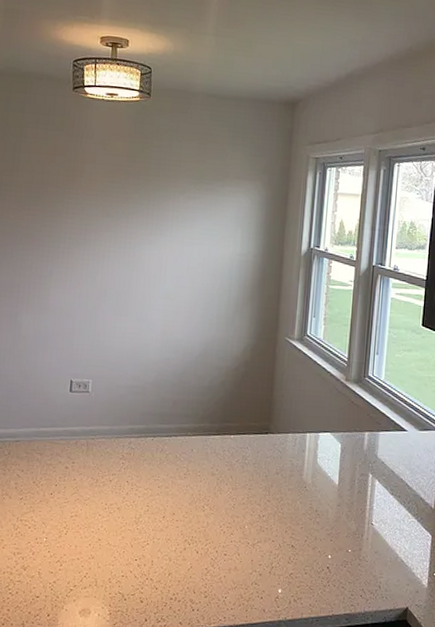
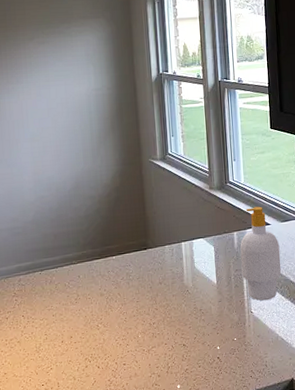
soap bottle: none [367,408,414,515] -> present [240,206,282,301]

